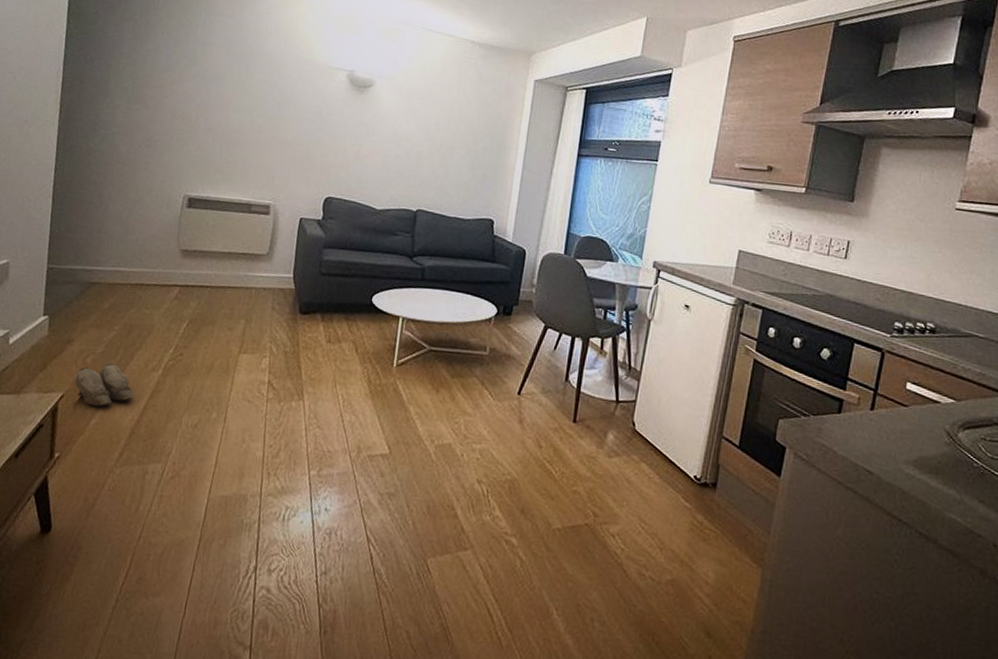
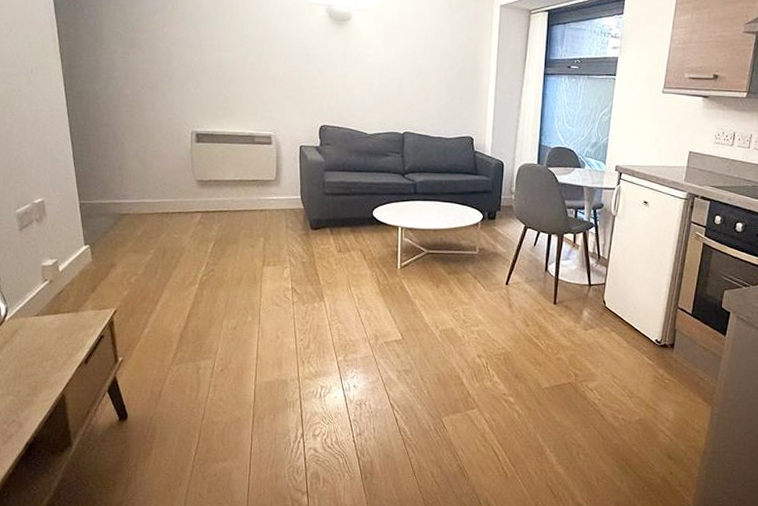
slippers: present [74,363,133,407] -> none [123,282,177,318]

